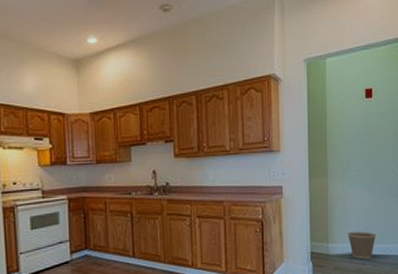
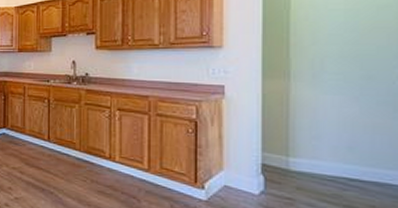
wastebasket: present [348,231,377,260] -> none [319,146,367,185]

